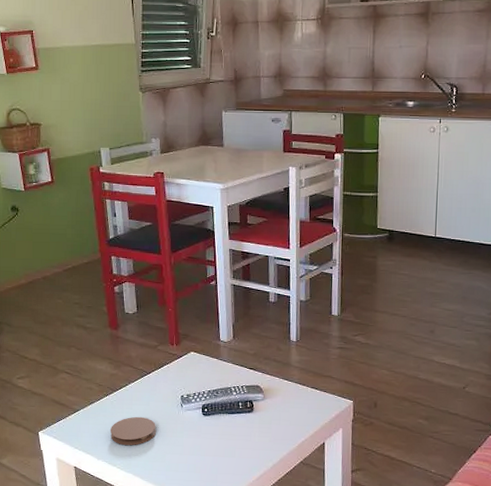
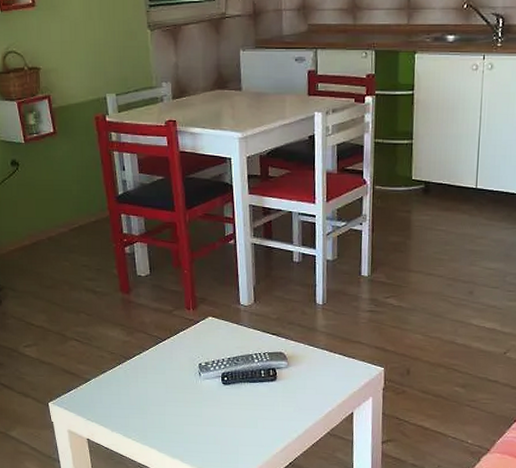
coaster: present [110,416,157,446] -> none [123,386,174,417]

